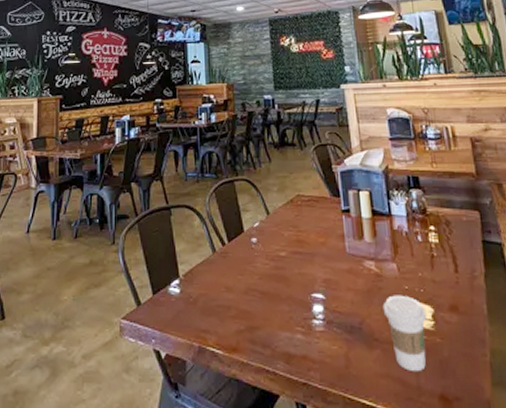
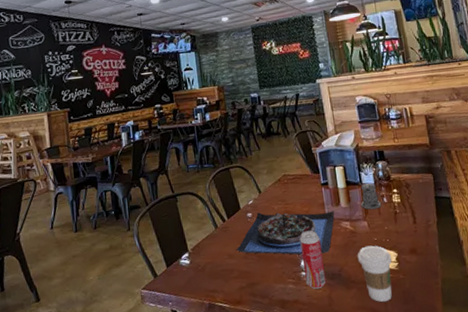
pizza: none [235,238,357,299] -> present [236,211,335,255]
beverage can: none [313,268,344,343] -> present [300,230,327,289]
pepper shaker: none [387,213,415,249] -> present [359,182,382,210]

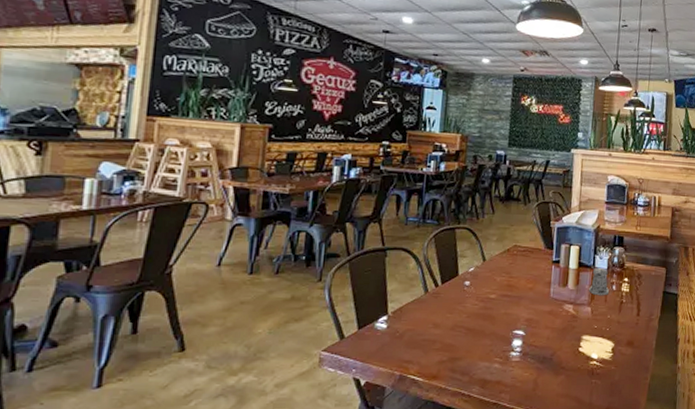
pizza: present [236,211,335,255] -> none [444,282,560,335]
beverage can: present [300,230,327,289] -> none [513,309,539,371]
coffee cup: present [357,245,392,302] -> none [572,332,608,391]

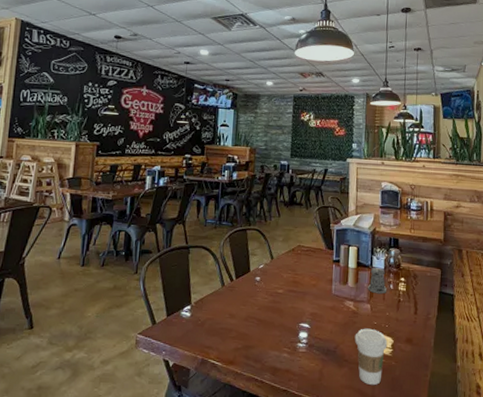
coffee cup: none [572,332,608,391] -> present [354,328,388,385]

